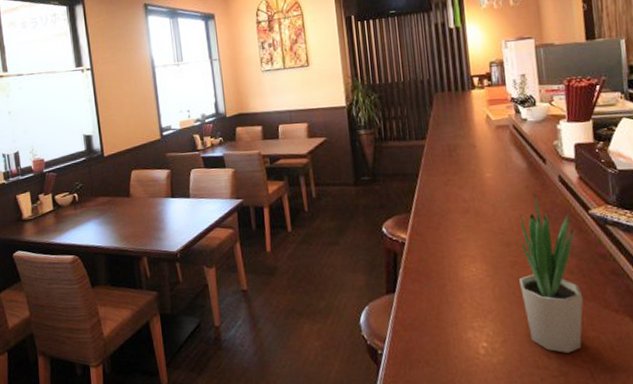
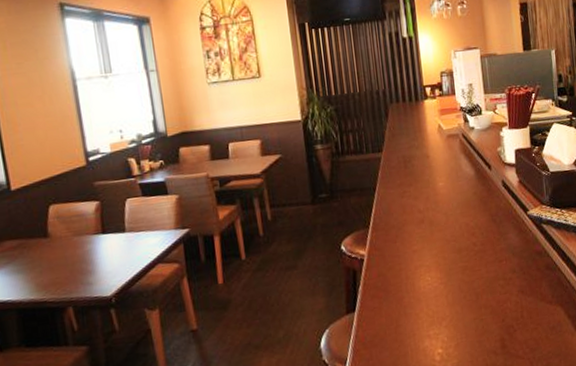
potted plant: present [519,194,584,353] -> none [469,200,524,348]

